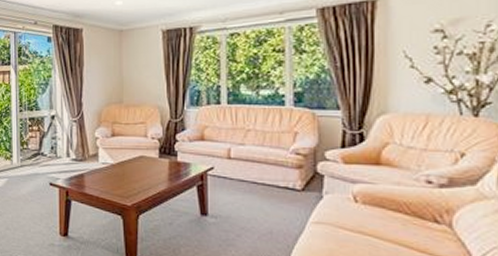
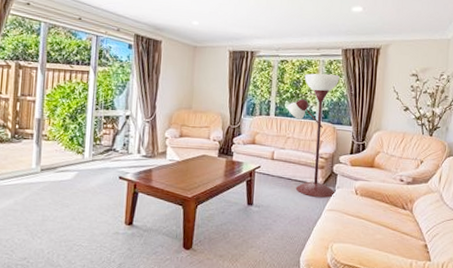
floor lamp: none [243,43,325,207] -> present [287,73,340,198]

